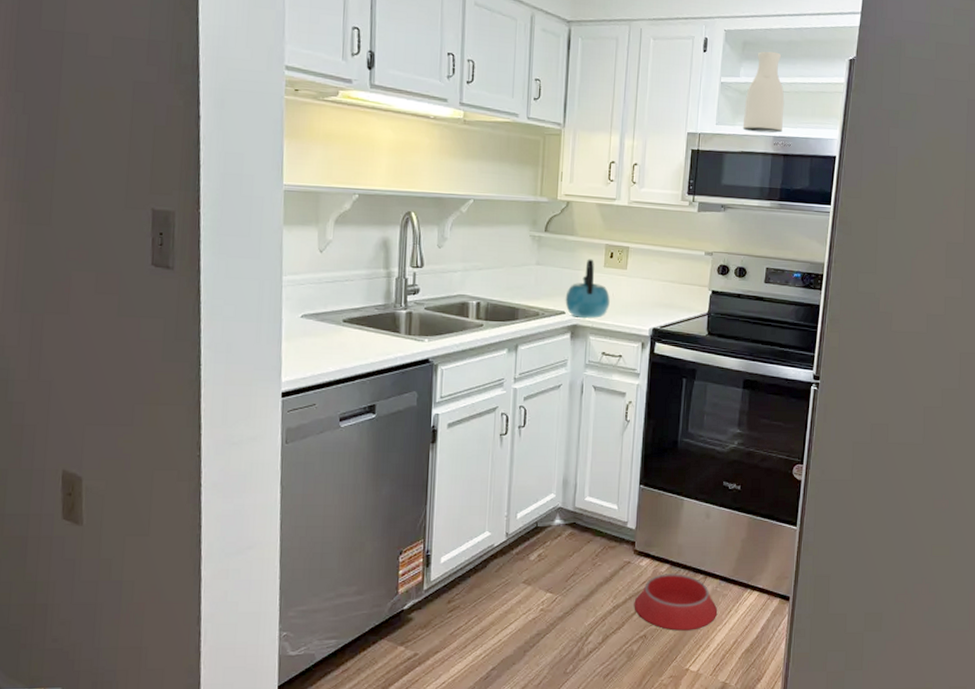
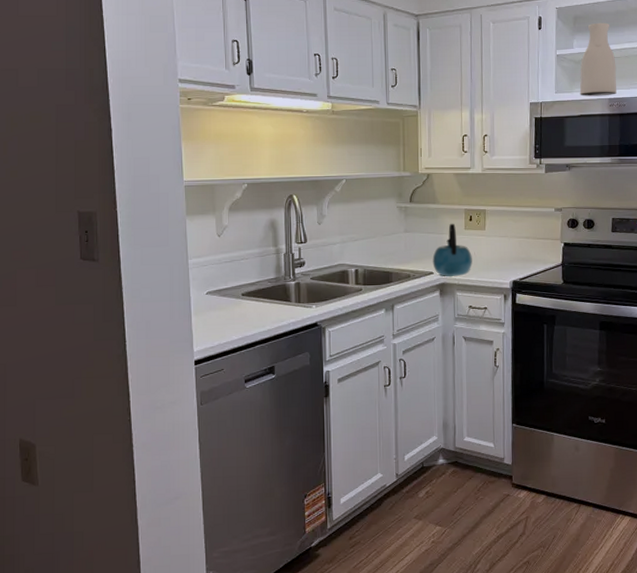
pet bowl: present [634,574,717,631] -> none [516,503,593,556]

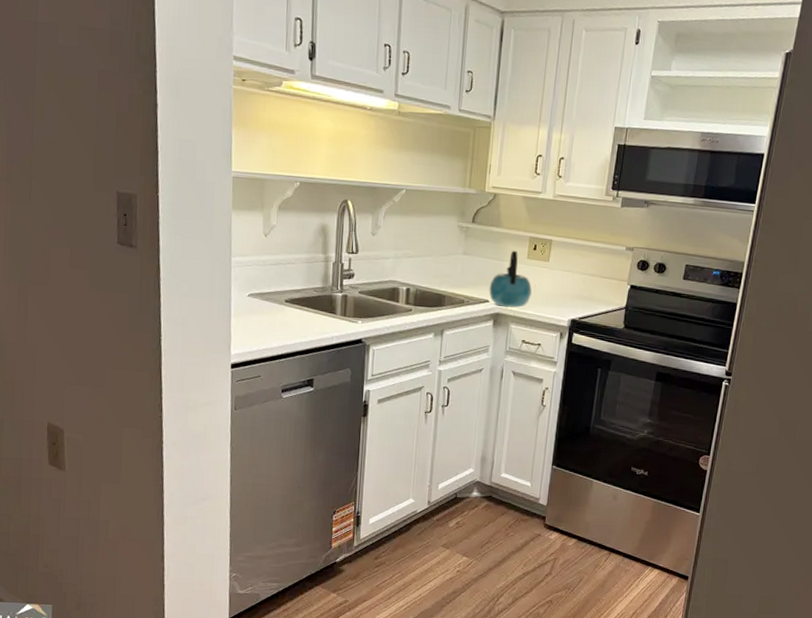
ceramic pitcher: present [579,23,617,96] -> none [670,44,716,130]

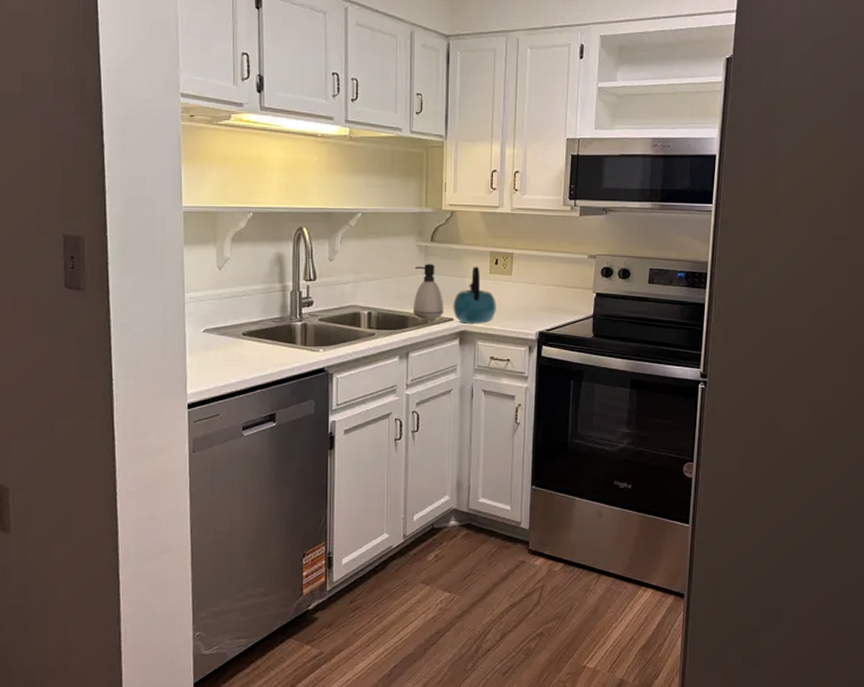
soap dispenser: none [450,245,481,301] -> present [413,264,444,321]

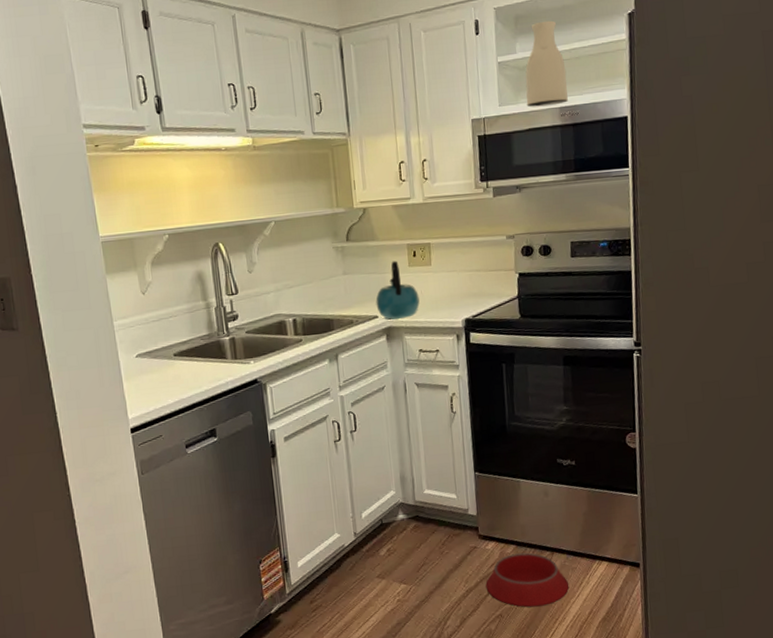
soap dispenser: present [413,264,444,321] -> none [333,264,368,321]
pet bowl: none [530,572,612,628] -> present [485,552,569,607]
ceramic pitcher: none [621,54,662,135] -> present [525,20,568,107]

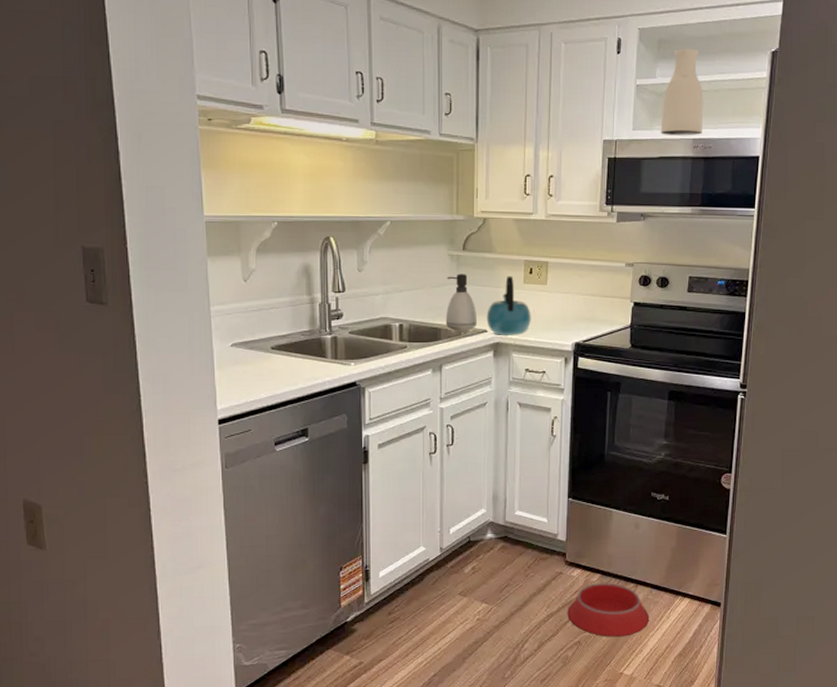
soap dispenser: none [333,264,368,321] -> present [445,274,478,333]

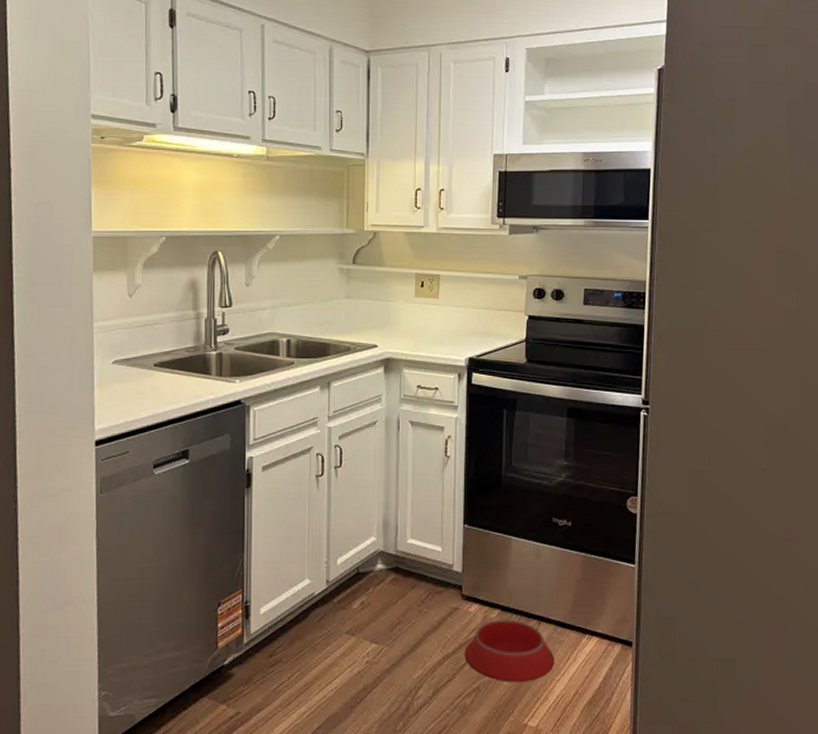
soap dispenser: present [445,274,478,333] -> none [334,287,368,348]
kettle: present [486,276,531,335] -> none [377,289,423,350]
ceramic pitcher: present [660,48,704,136] -> none [550,66,593,150]

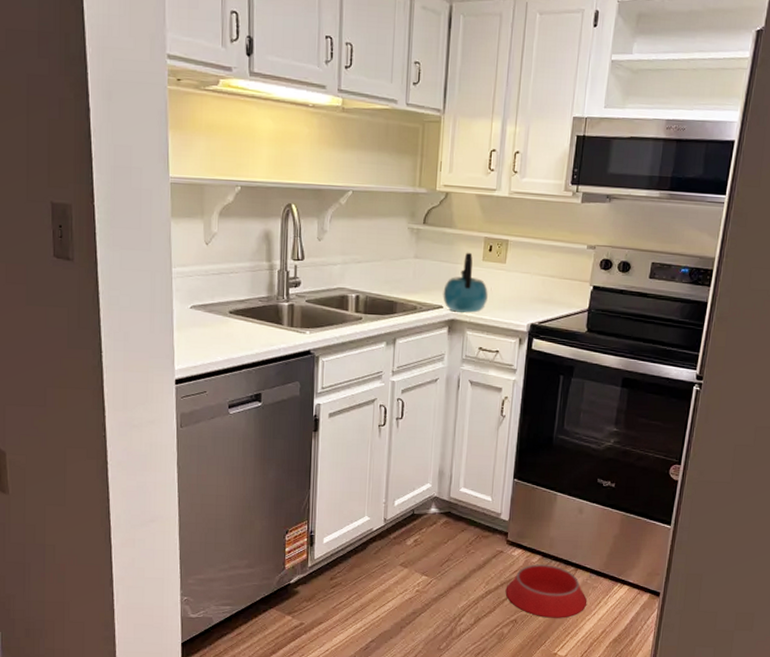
kettle: none [377,289,423,350] -> present [443,252,488,313]

